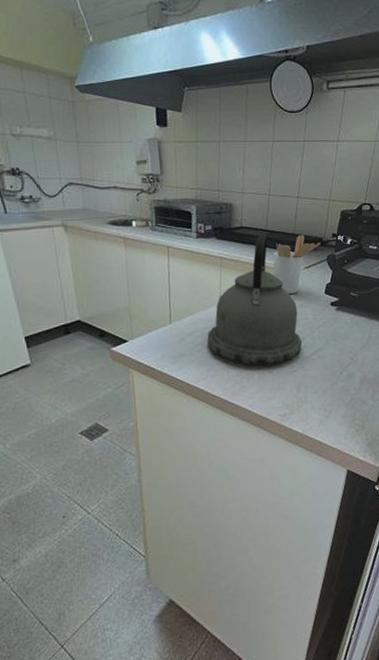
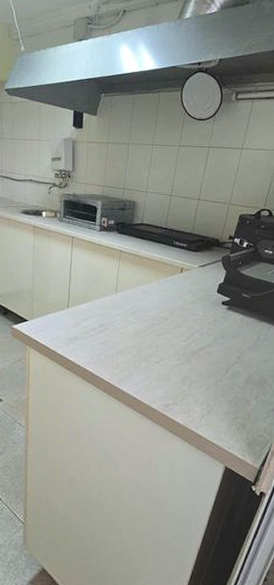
kettle: present [207,233,303,367] -> none [100,231,191,357]
utensil holder: present [272,235,321,295] -> none [168,235,217,291]

